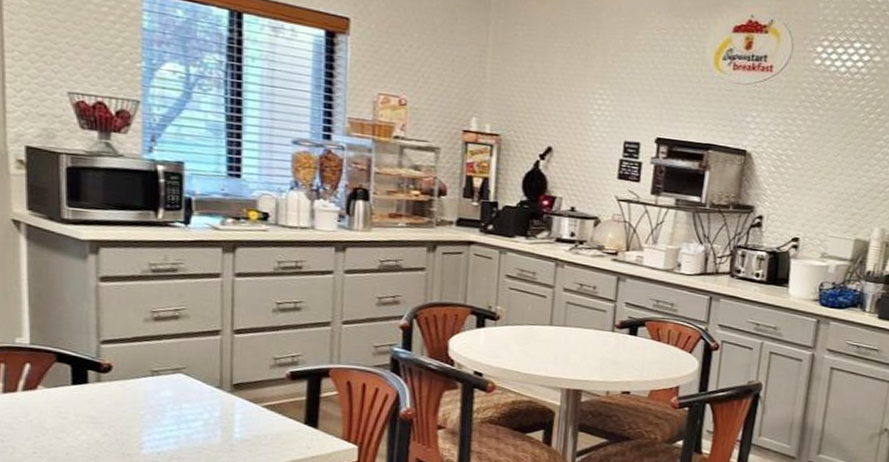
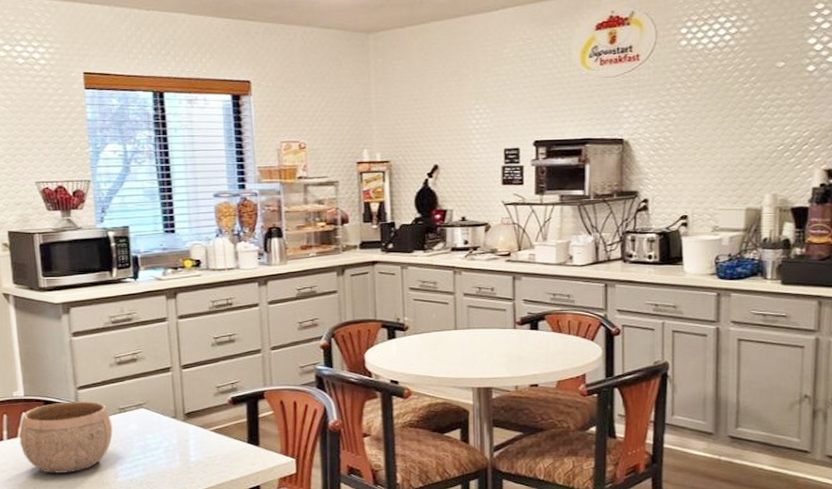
bowl: none [19,356,141,439] -> present [19,401,113,473]

